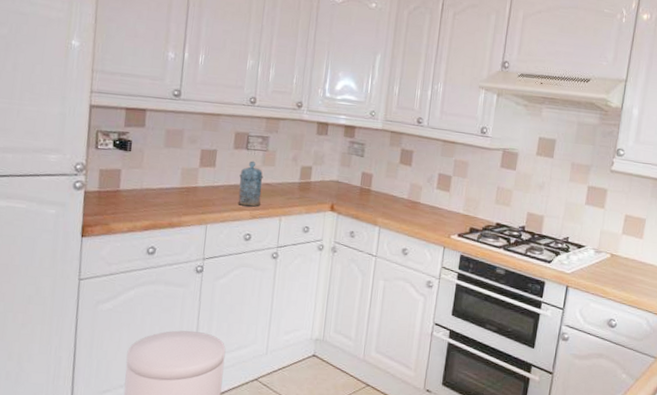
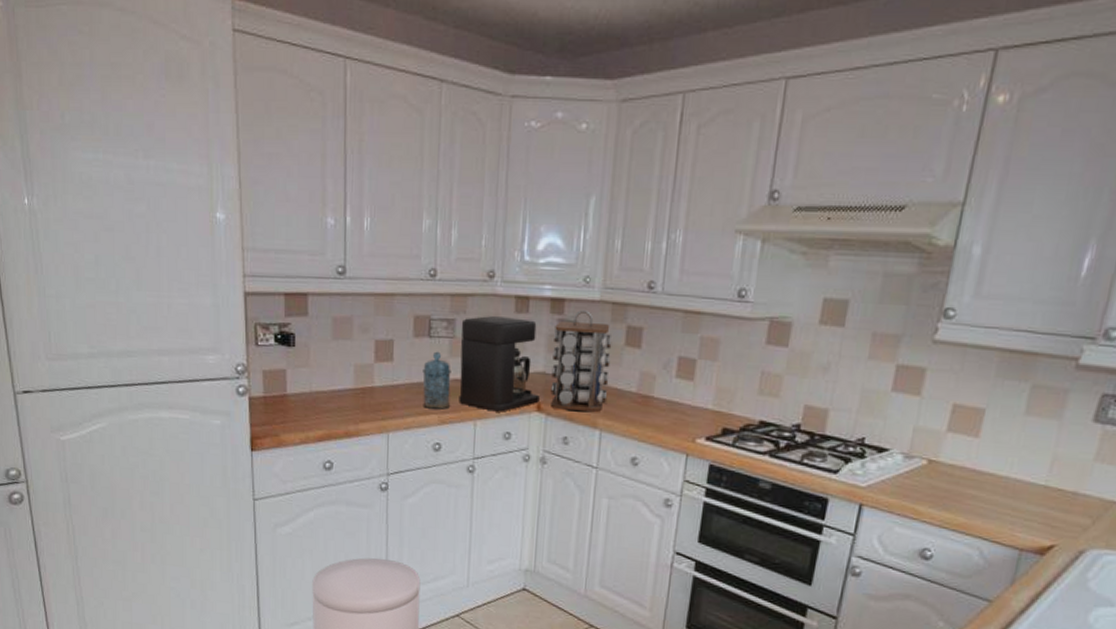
coffee maker: none [268,136,333,211] -> present [458,316,540,412]
spice rack: none [342,135,391,213] -> present [550,310,613,412]

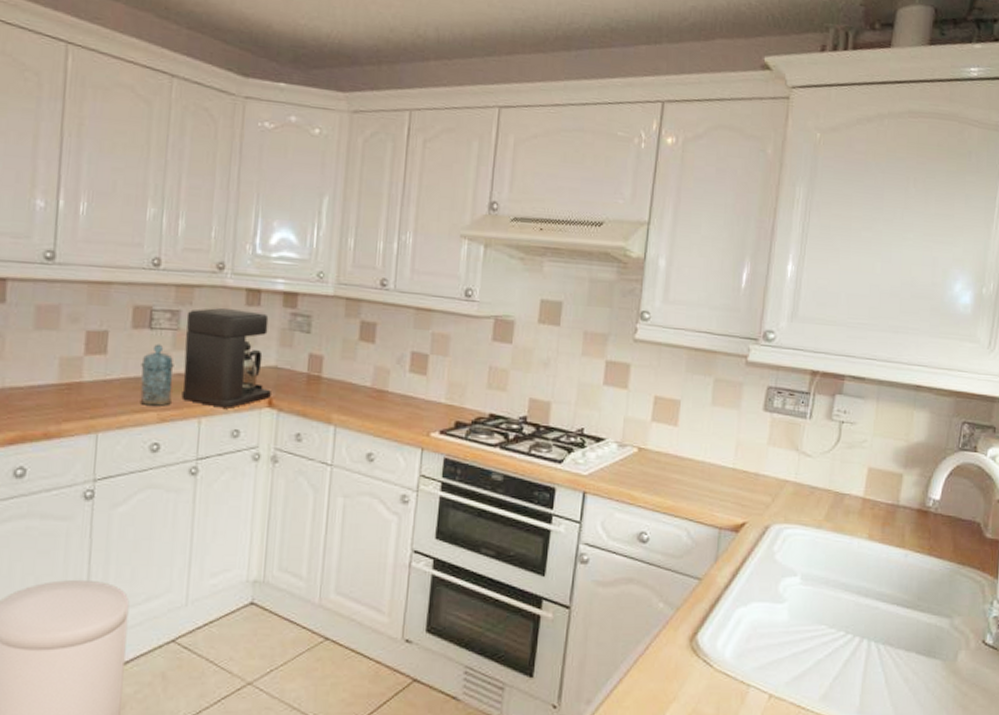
spice rack: present [550,310,613,412] -> none [282,305,347,408]

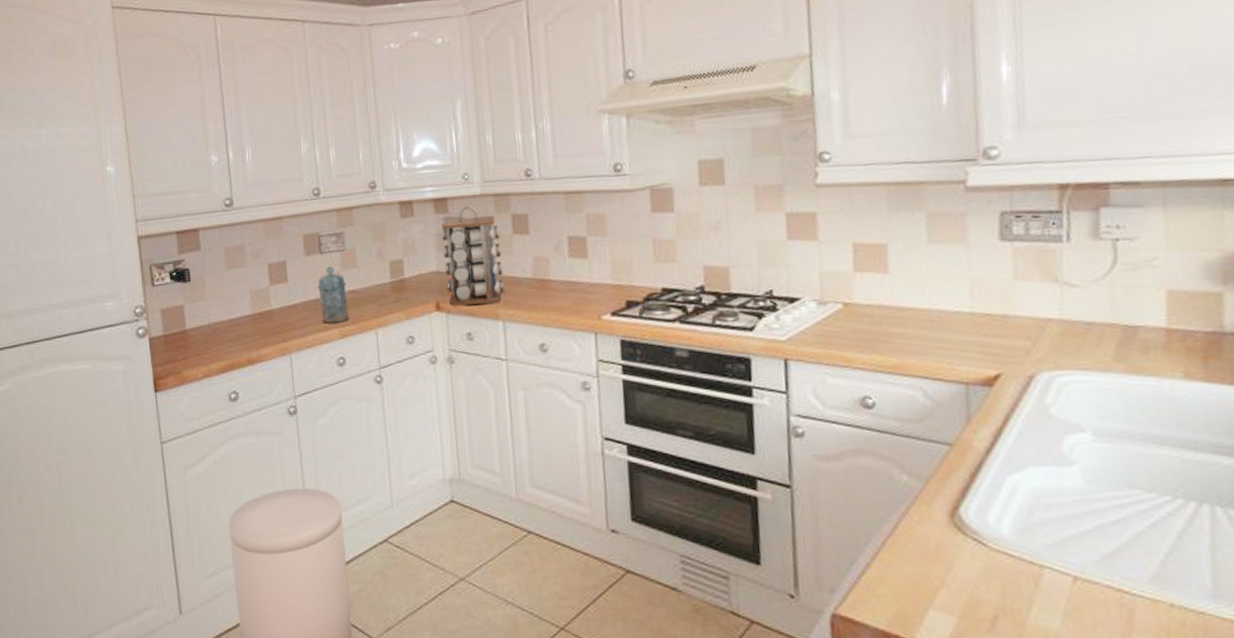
coffee maker: present [181,308,271,409] -> none [349,222,437,318]
spice rack: none [282,305,347,408] -> present [441,206,505,306]

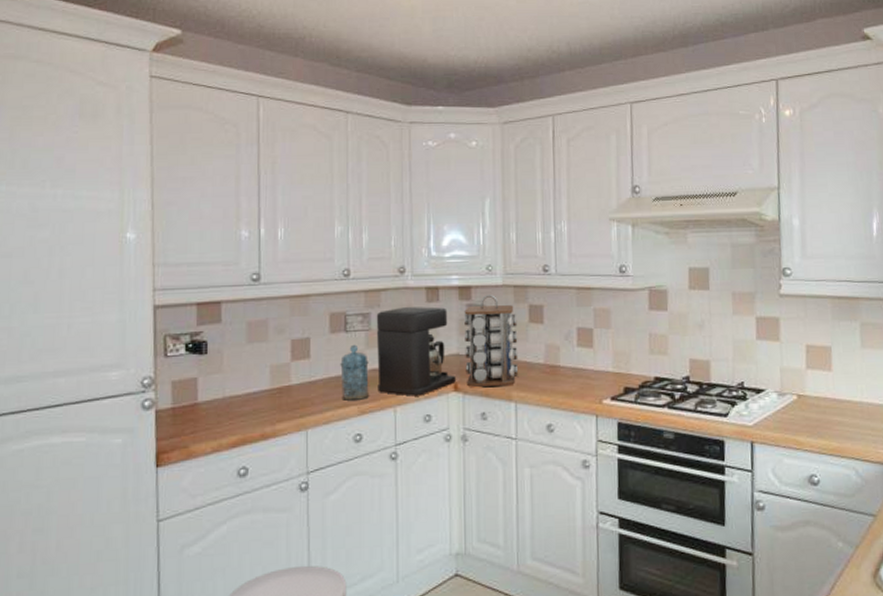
coffee maker: none [349,222,437,318] -> present [376,307,456,396]

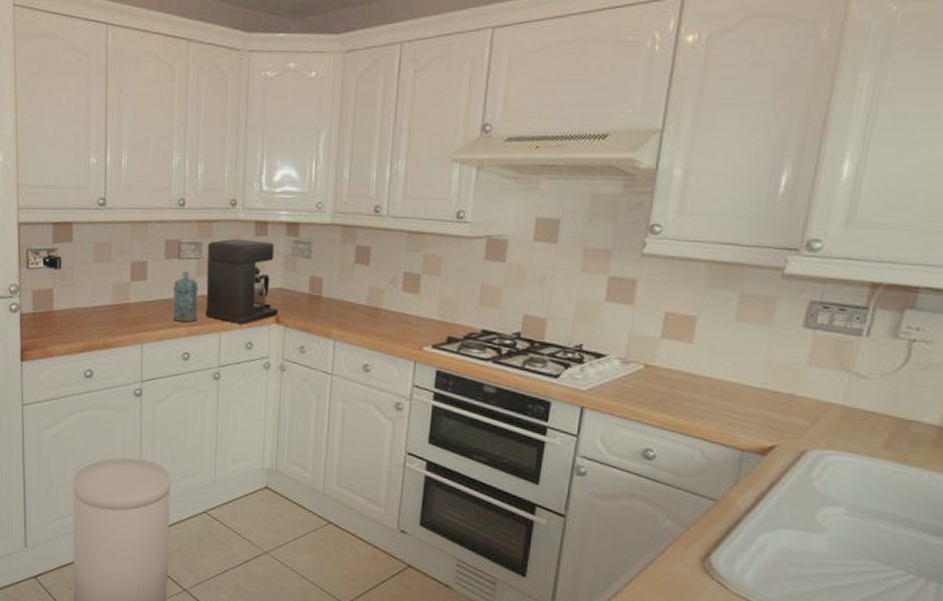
spice rack: present [464,295,519,388] -> none [288,232,343,324]

